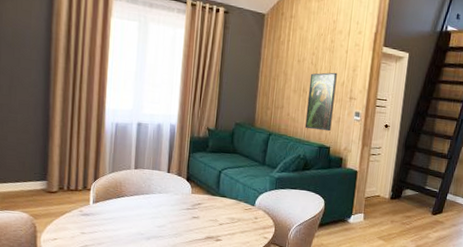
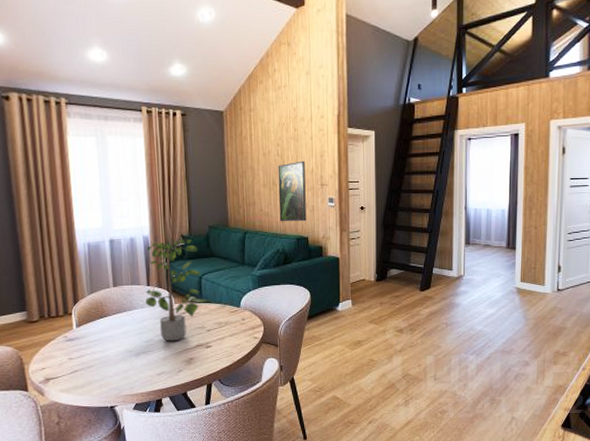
potted plant: none [164,129,227,230] -> present [145,239,210,342]

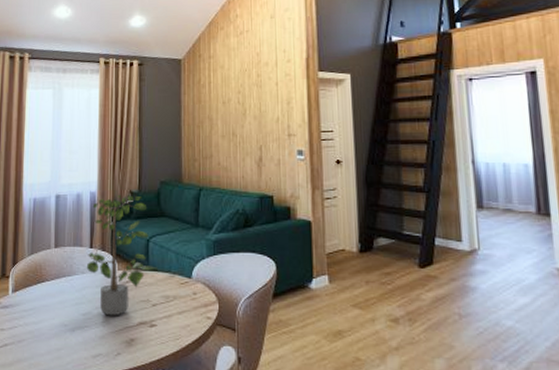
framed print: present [278,161,306,222] -> none [238,108,271,178]

